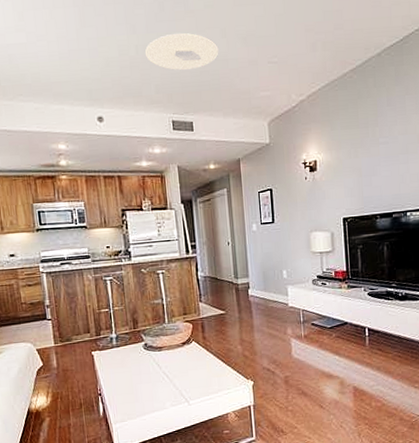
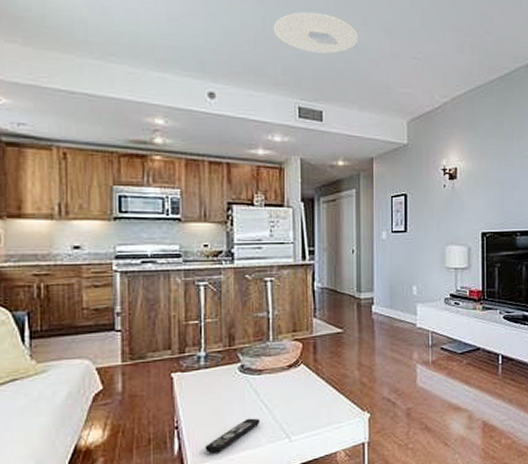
remote control: none [123,386,164,415] -> present [205,418,261,454]

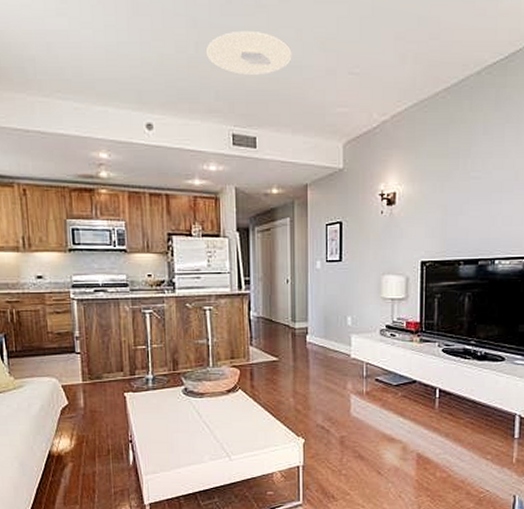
remote control: present [205,418,261,454] -> none [155,437,203,466]

